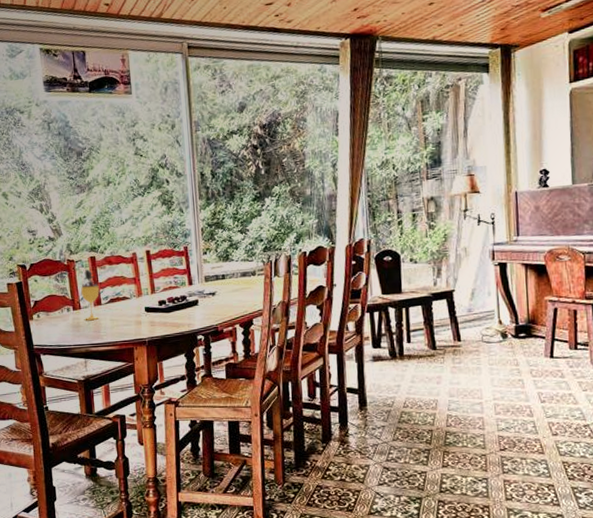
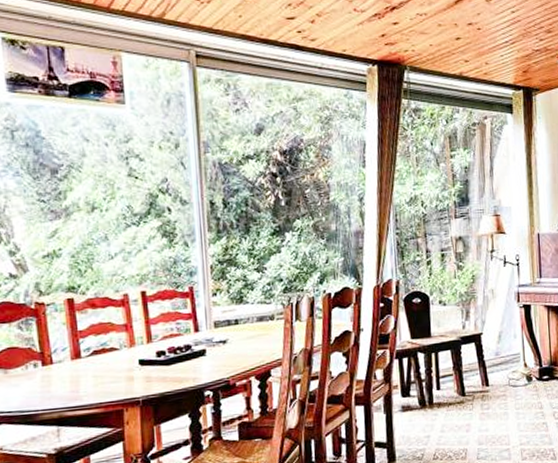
wine glass: present [80,268,99,321] -> none [52,313,79,379]

